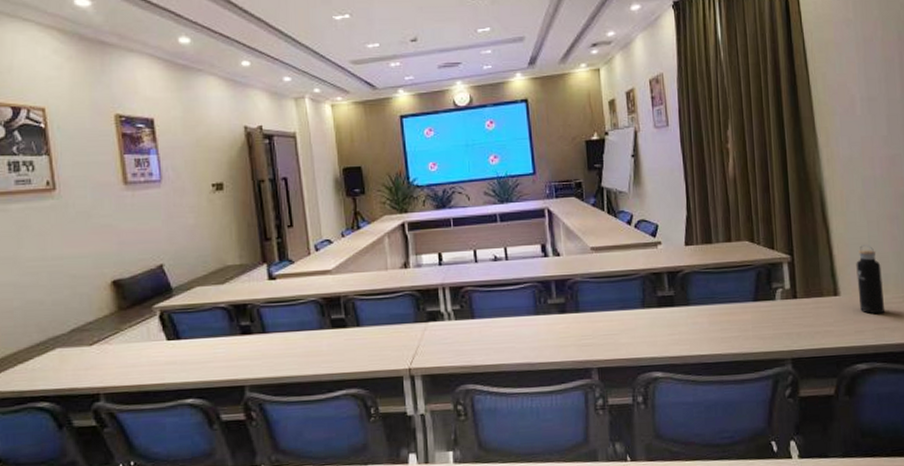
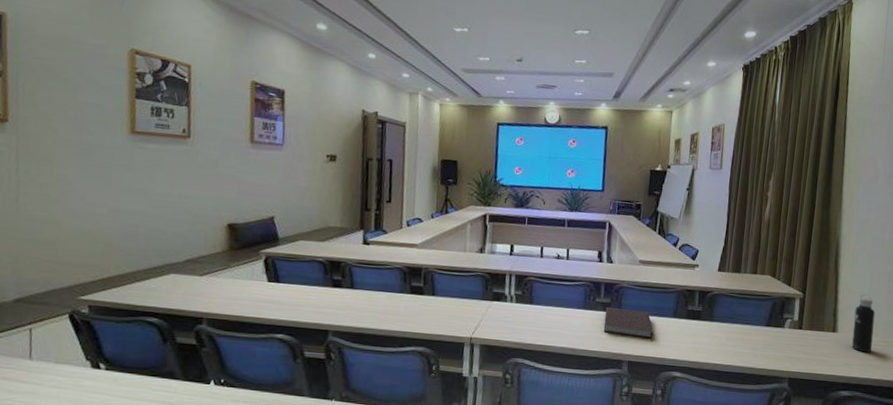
notebook: none [561,306,622,339] -> present [603,307,654,339]

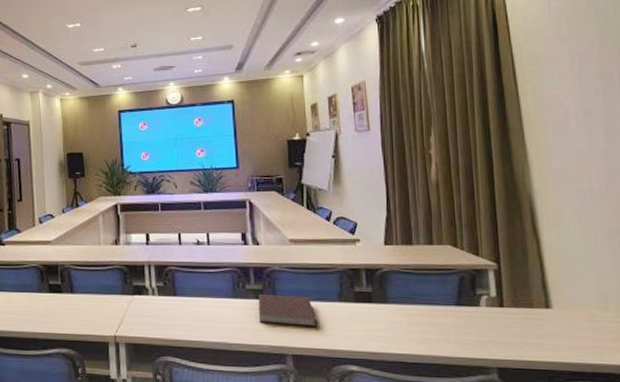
water bottle: present [852,294,875,353] -> none [570,259,604,332]

